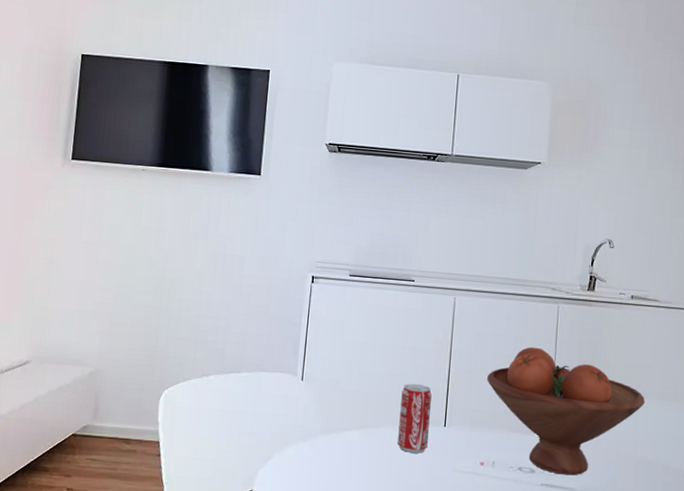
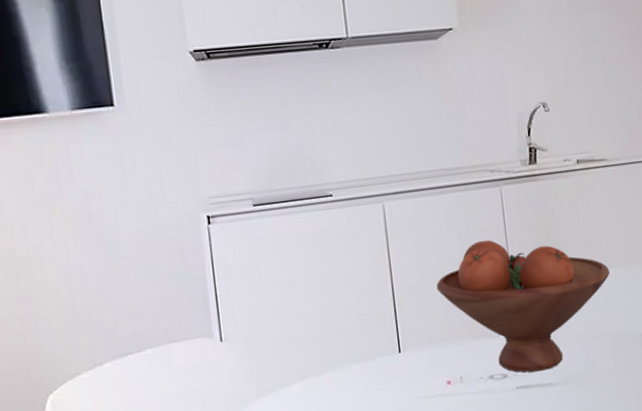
beverage can: present [397,383,432,453] -> none [343,311,384,392]

